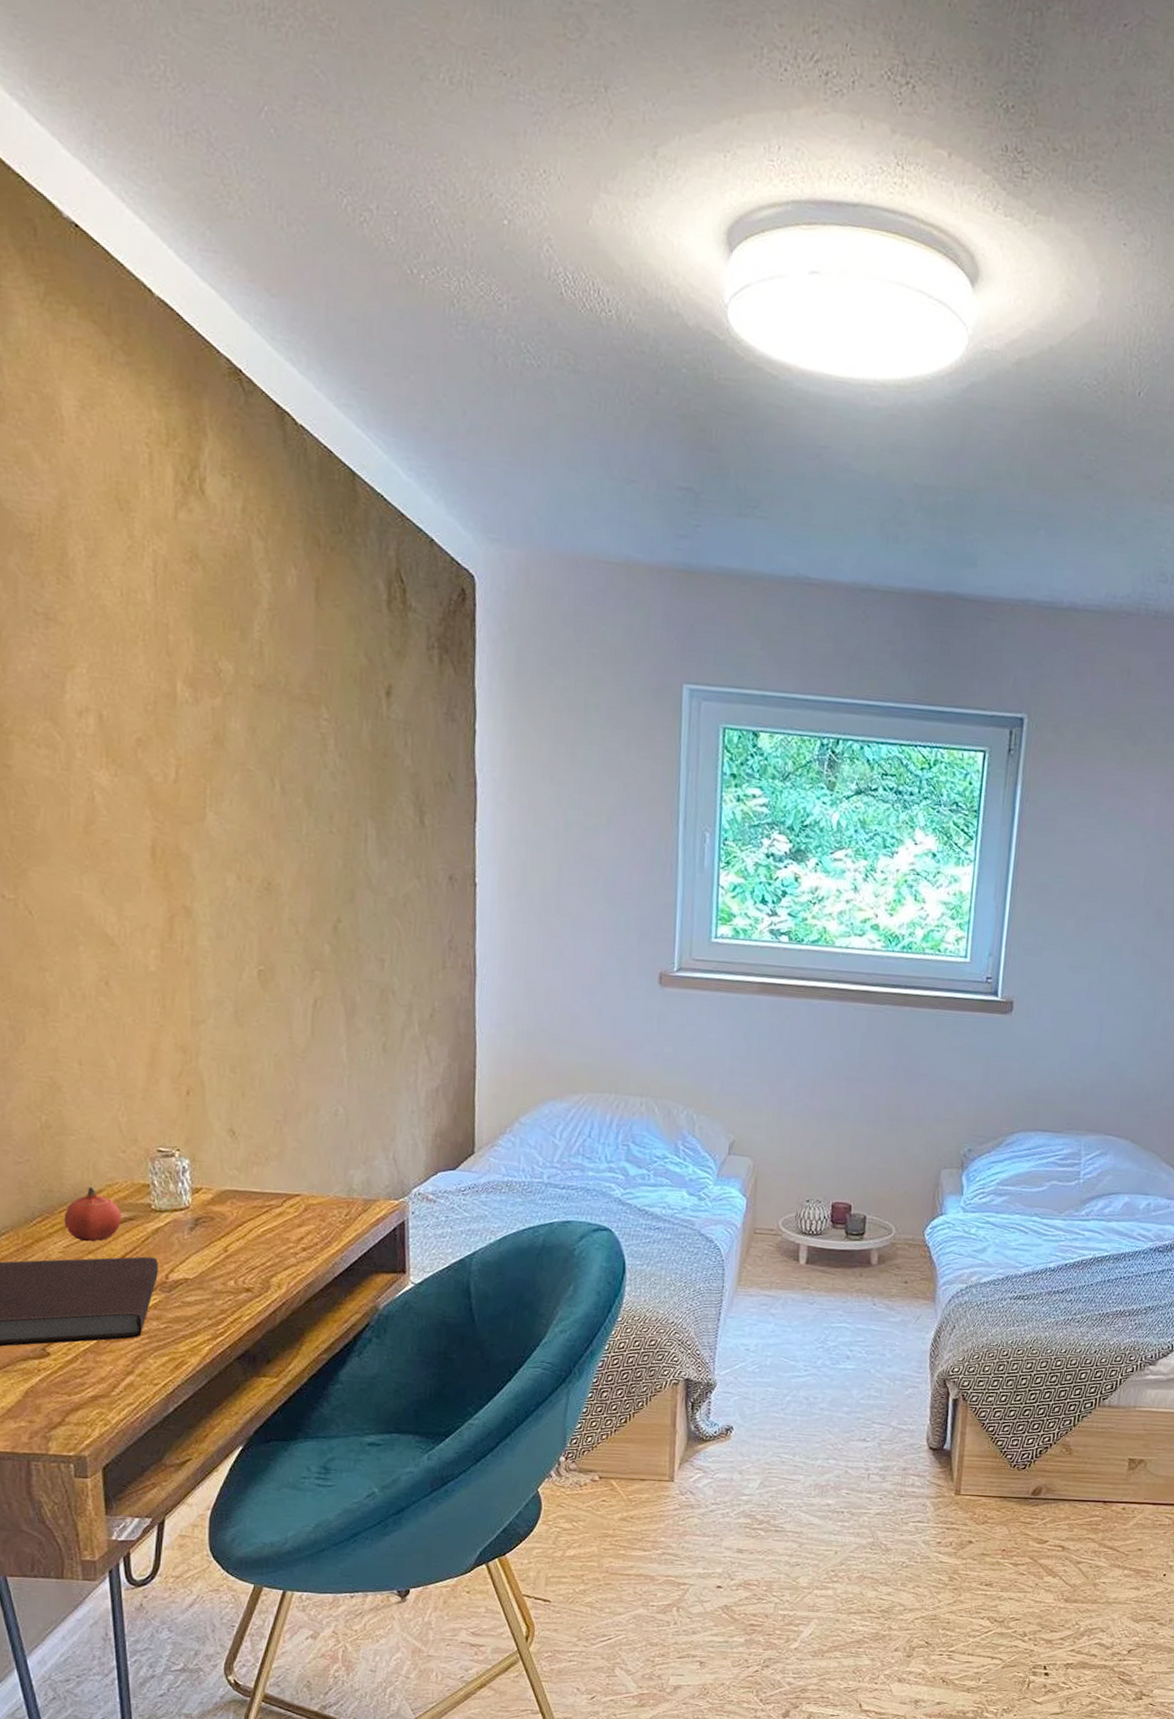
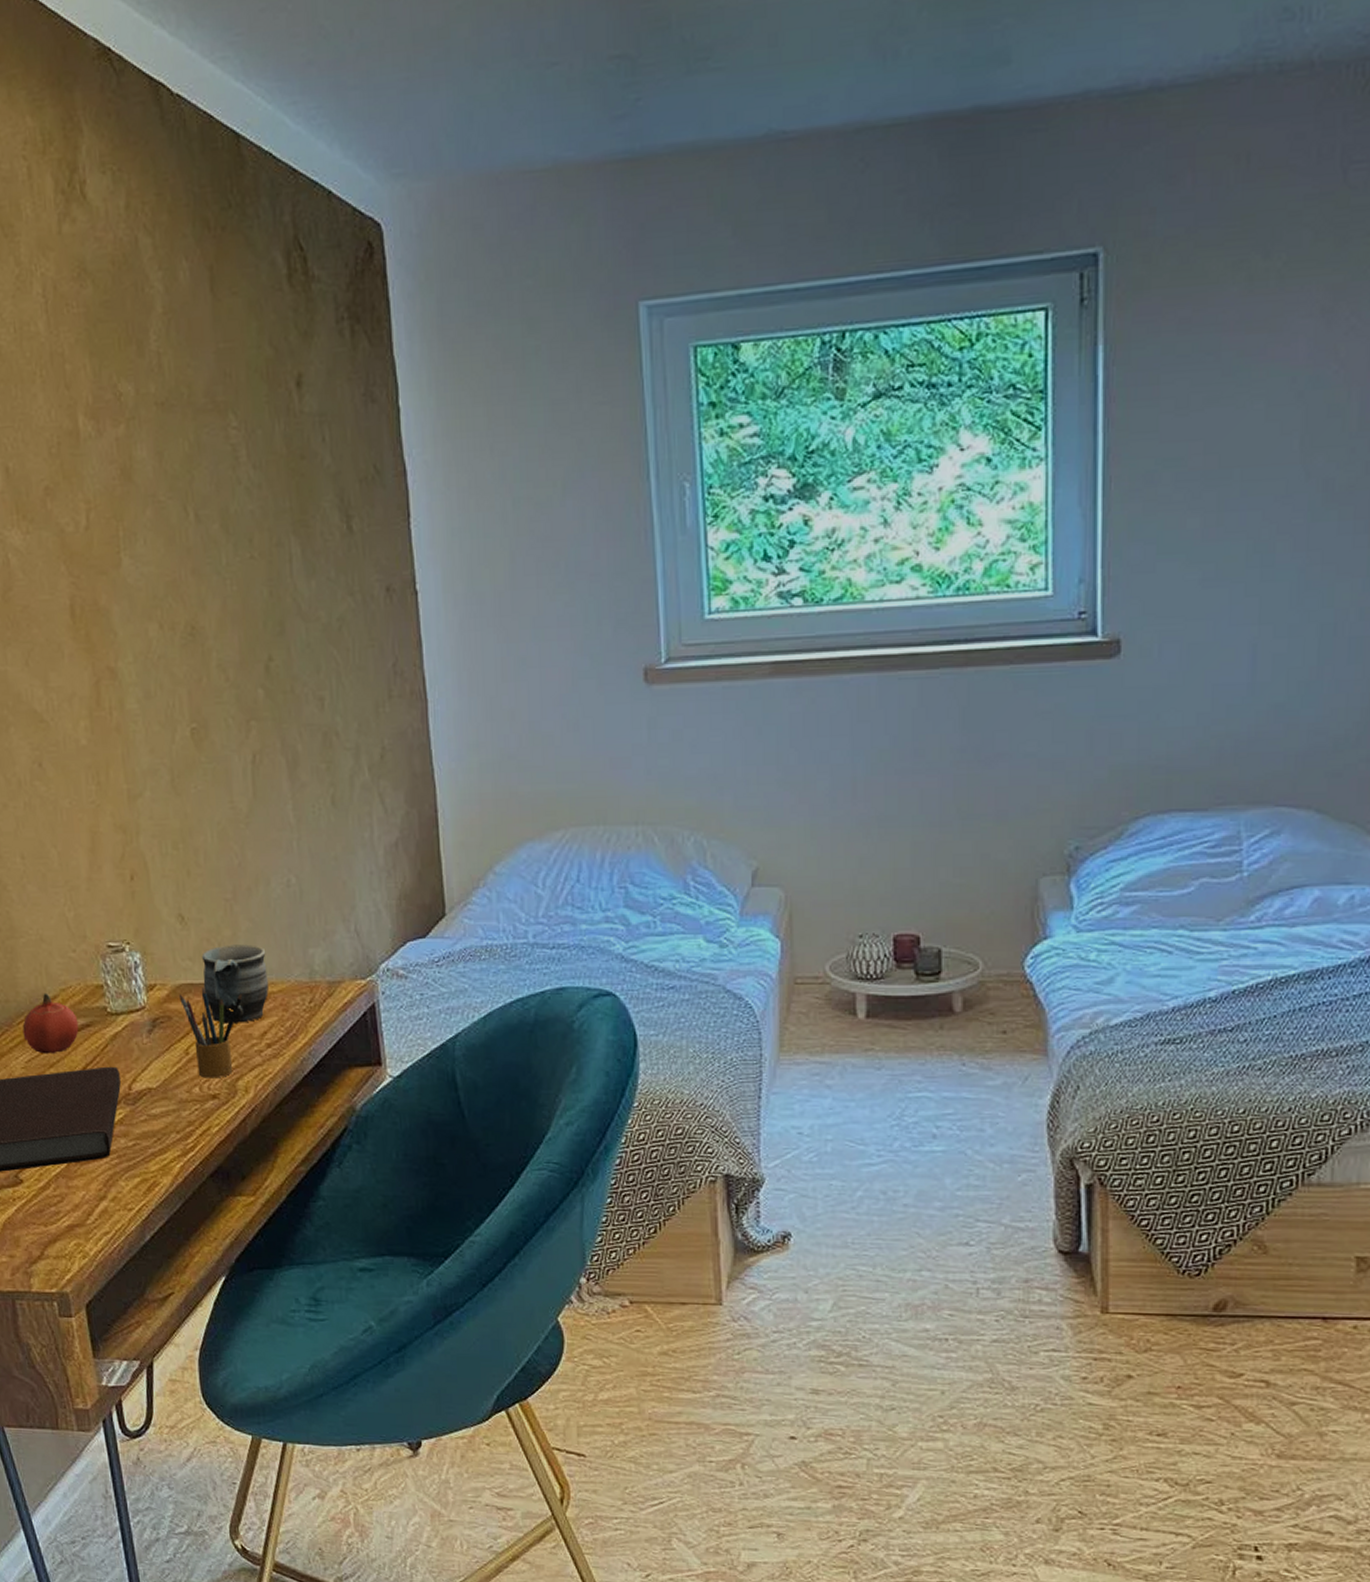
pencil box: none [224,1195,284,1274] -> present [180,988,243,1079]
mug: none [247,1160,310,1229] -> present [201,944,269,1025]

